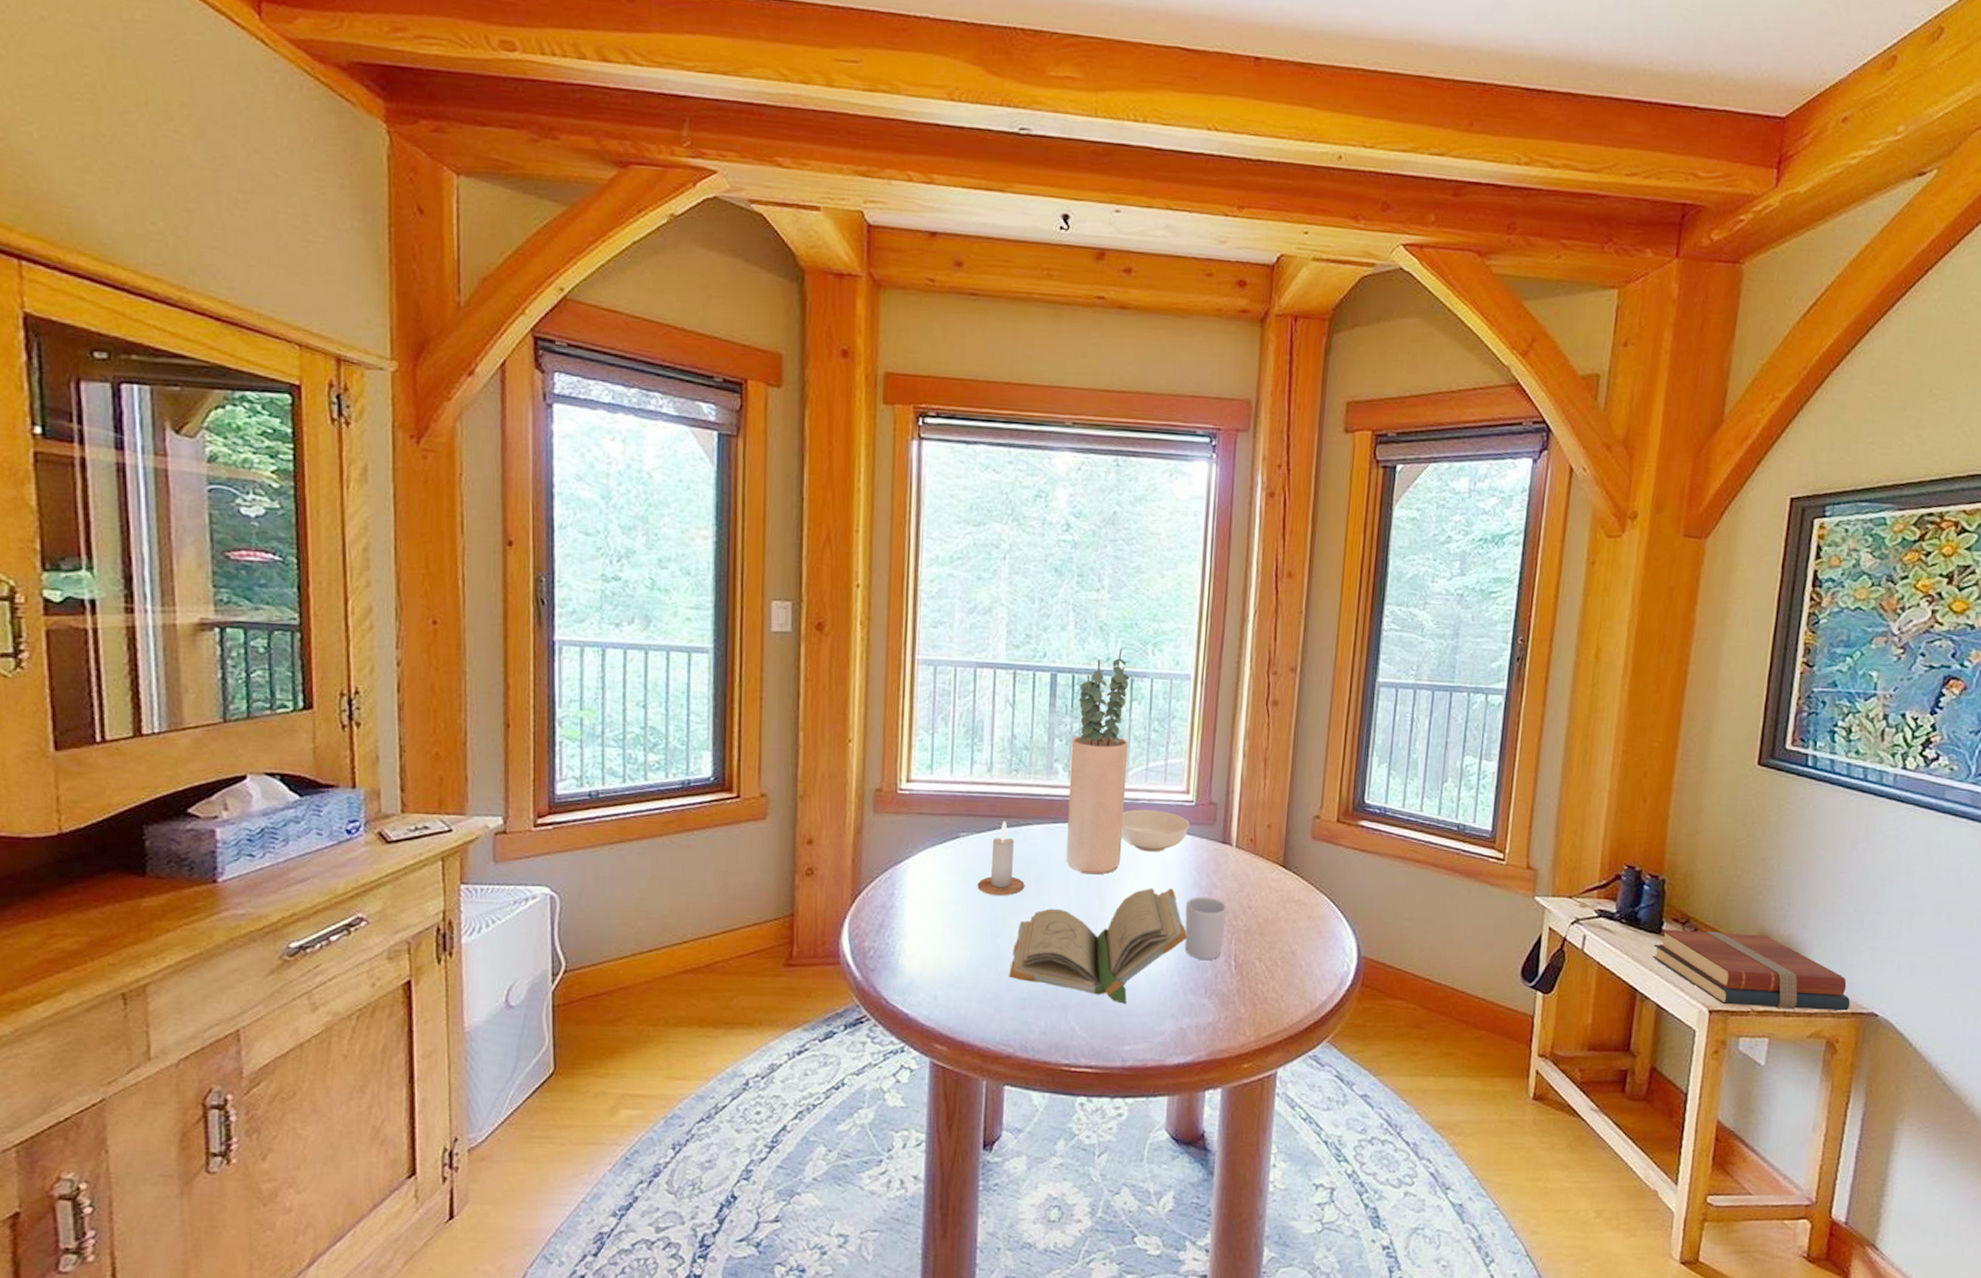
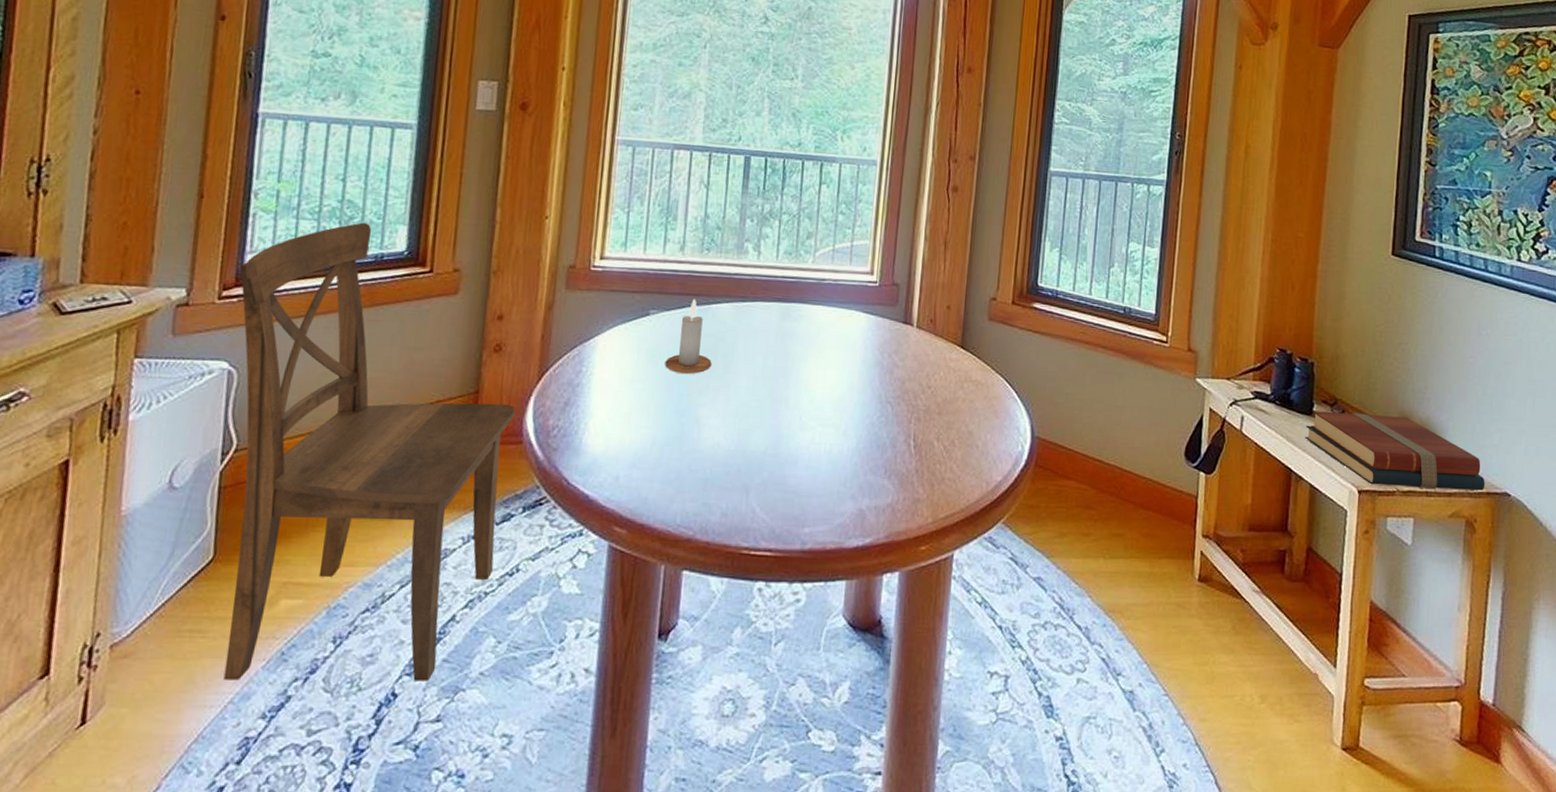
dining chair: none [552,749,831,1185] -> present [223,222,515,681]
book: present [1009,887,1188,1004] -> none [692,367,869,485]
vase: present [1066,647,1130,875] -> none [753,133,820,354]
bowl: present [1121,809,1191,852] -> none [807,289,874,332]
mug: present [1184,896,1227,961] -> none [865,376,908,440]

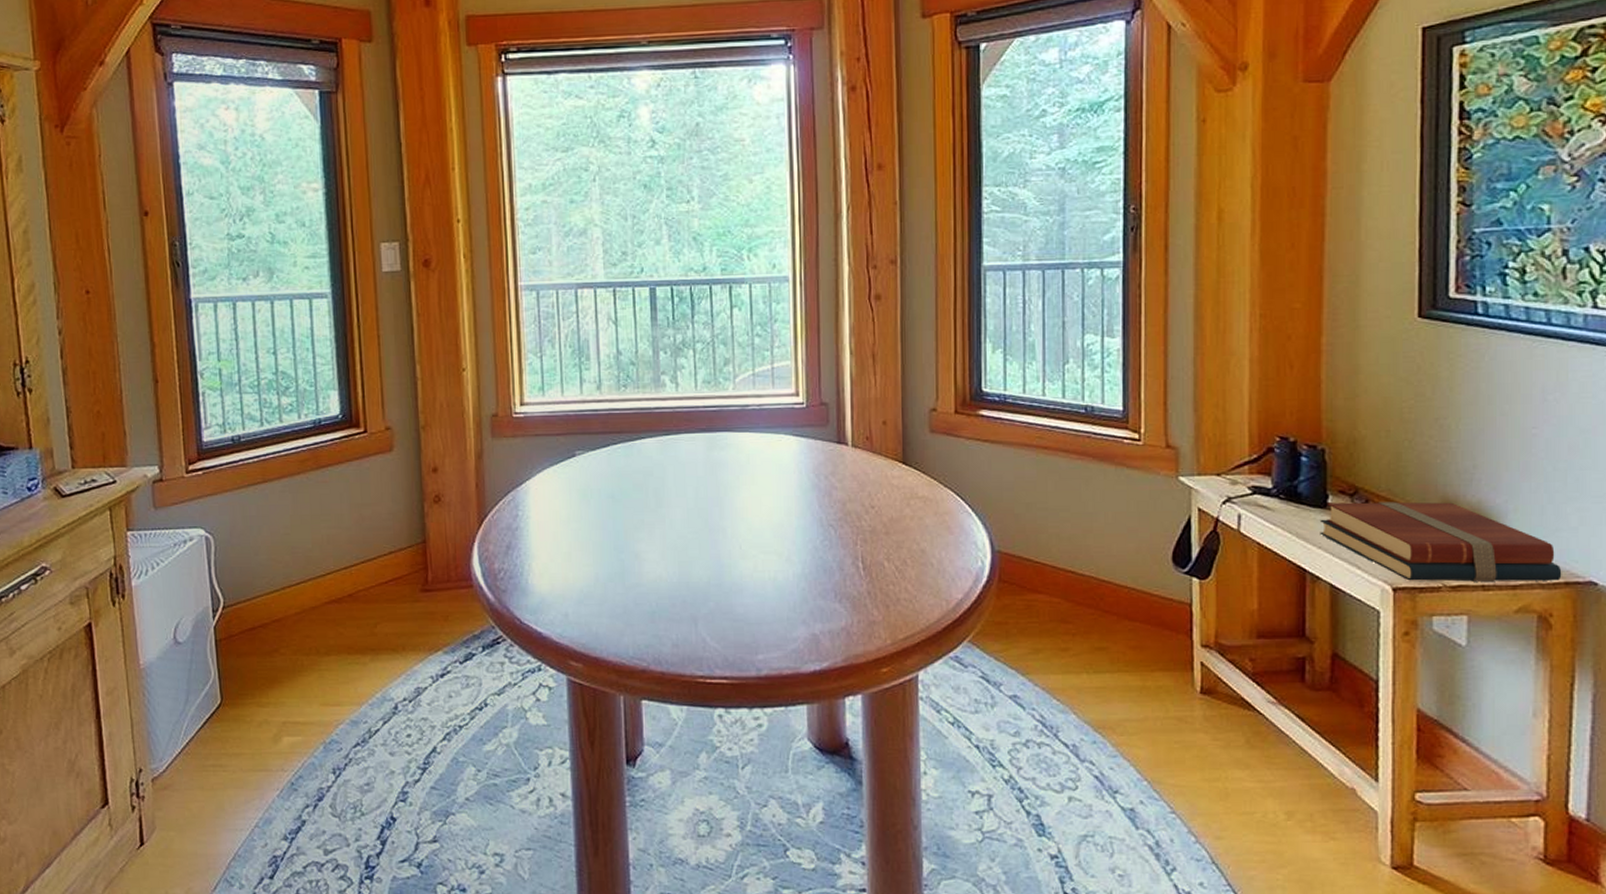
dining chair: present [223,222,515,681] -> none [199,391,463,808]
candle: present [665,299,712,375] -> none [597,436,644,512]

